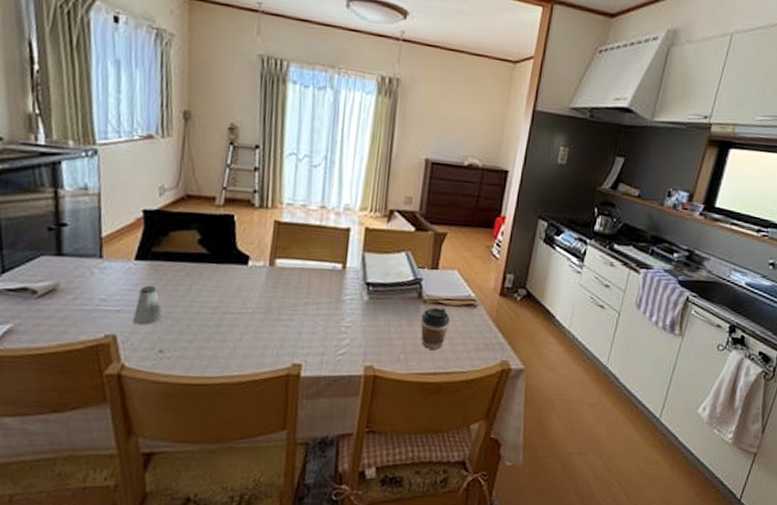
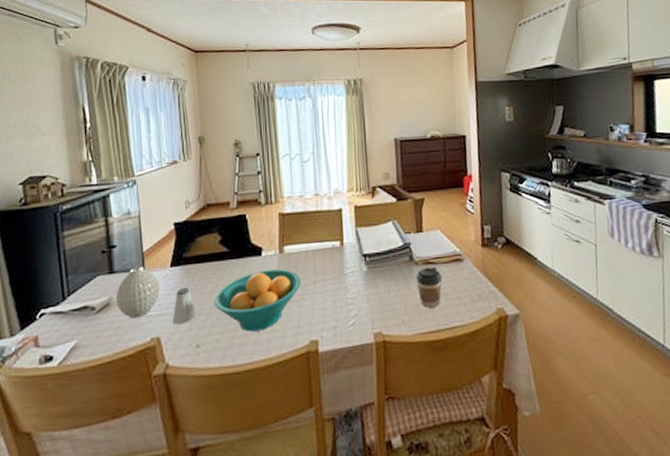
vase: none [64,253,120,311] -> present [116,267,160,319]
fruit bowl: none [185,281,292,346] -> present [214,269,302,332]

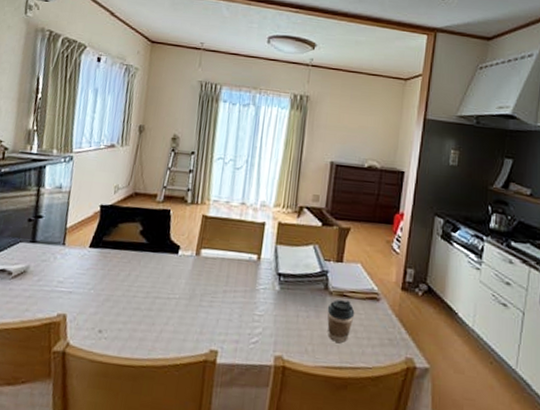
vase: present [116,267,160,319] -> none [32,241,76,291]
saltshaker: present [172,287,197,325] -> none [81,270,106,307]
fruit bowl: present [214,269,302,332] -> none [123,268,213,329]

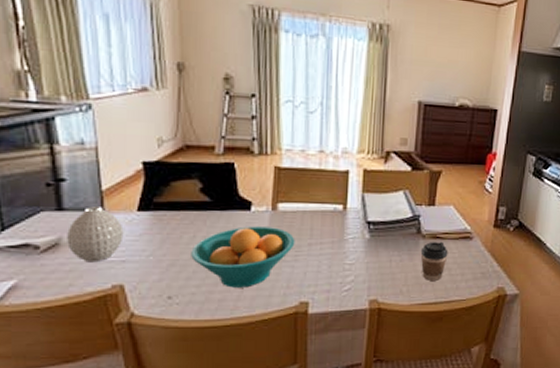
vase: none [32,241,76,291] -> present [67,207,124,263]
fruit bowl: none [123,268,213,329] -> present [191,226,295,288]

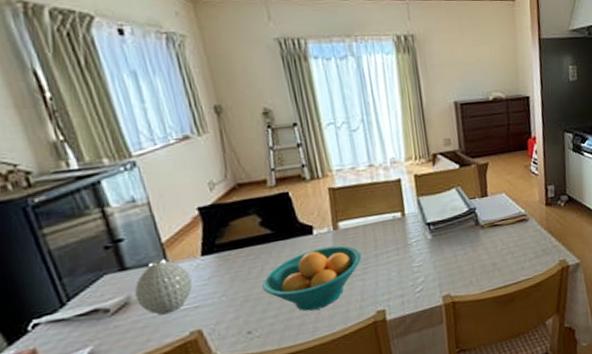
coffee cup: present [420,241,448,281] -> none [482,228,509,267]

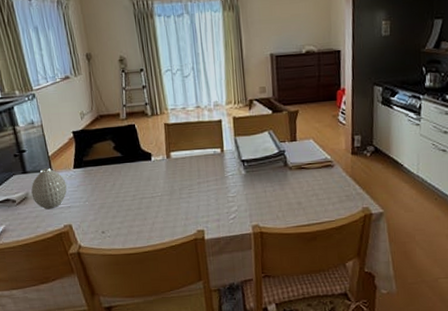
fruit bowl: present [262,245,362,311] -> none [113,171,188,222]

